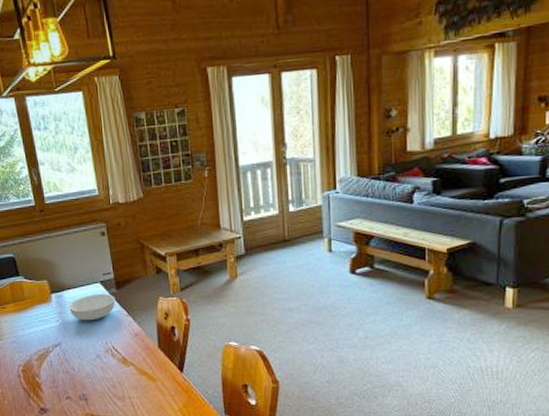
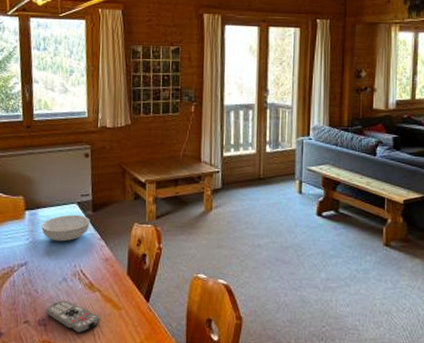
remote control: none [84,376,138,405] -> present [45,300,101,333]

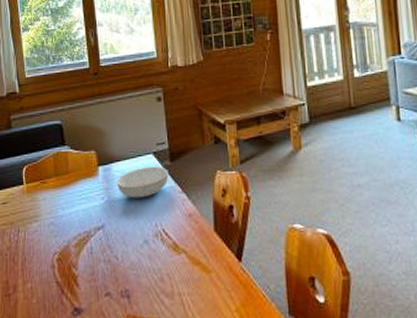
remote control: present [45,300,101,333] -> none [127,266,190,304]

